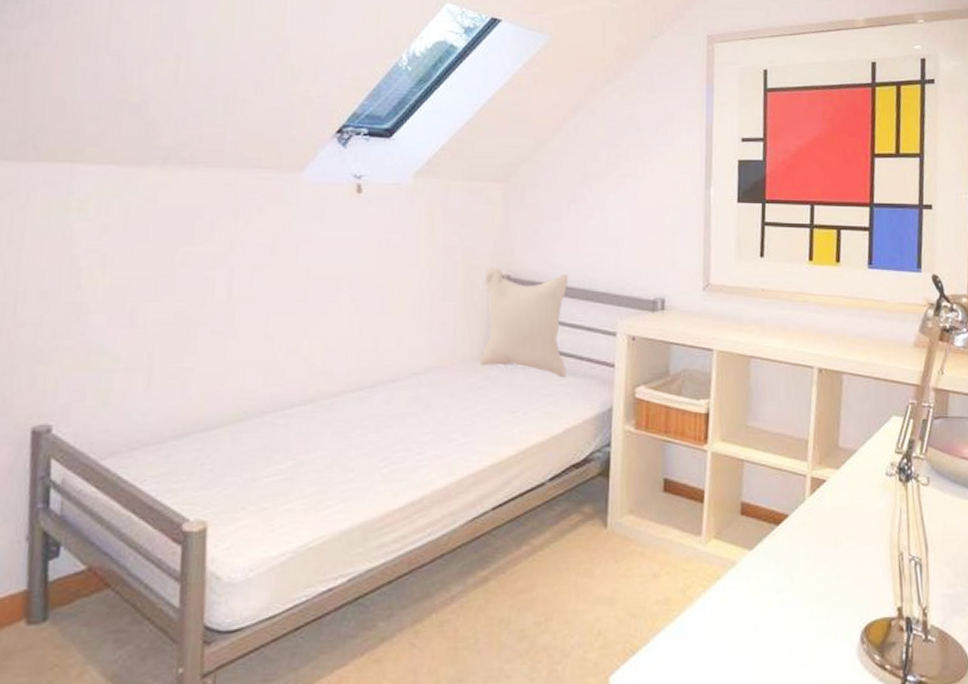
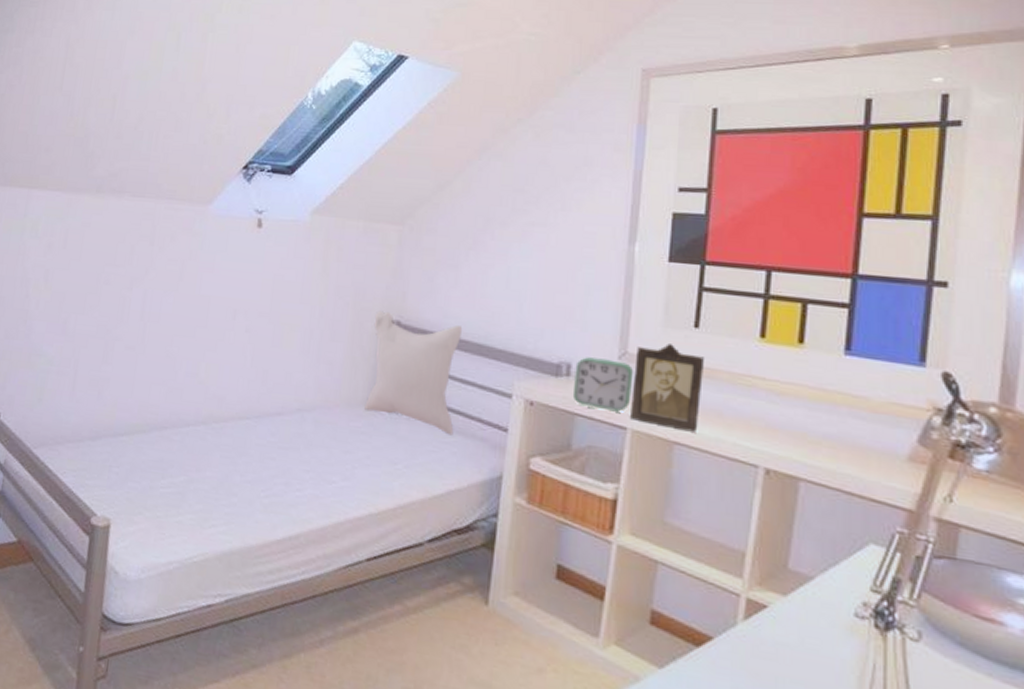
alarm clock: none [668,291,716,337] -> present [573,357,634,412]
photo frame: none [714,273,769,346] -> present [629,344,704,433]

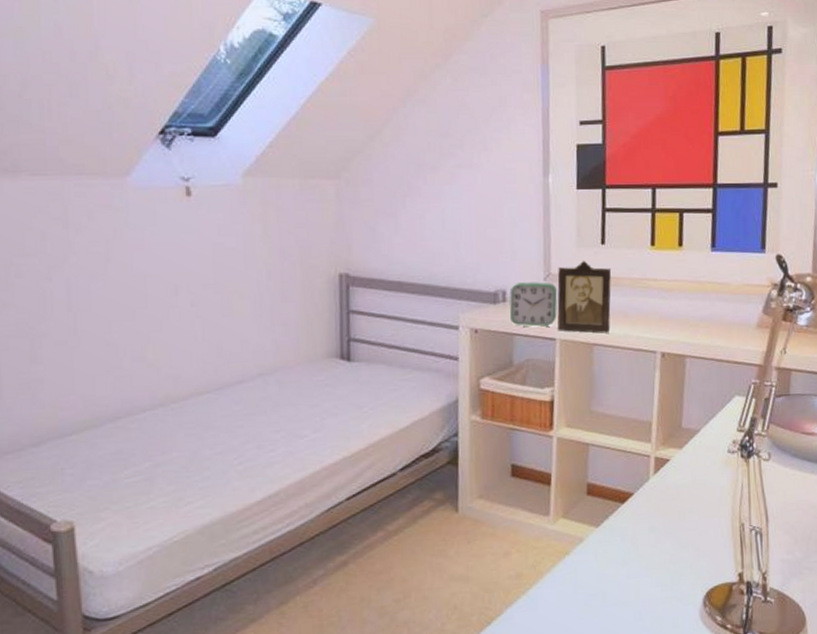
cushion: present [364,311,463,436] -> none [323,266,411,372]

